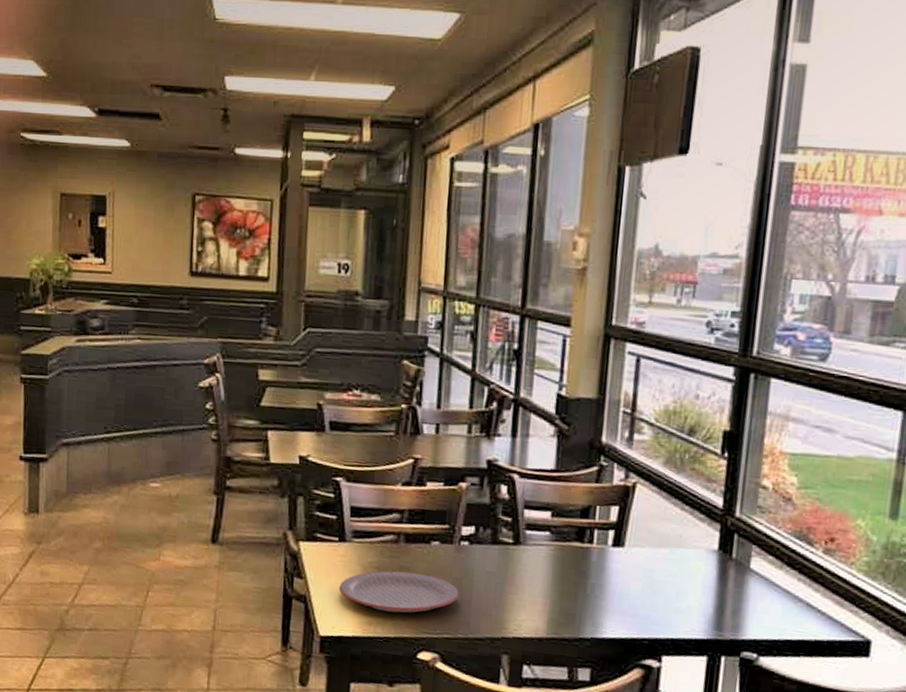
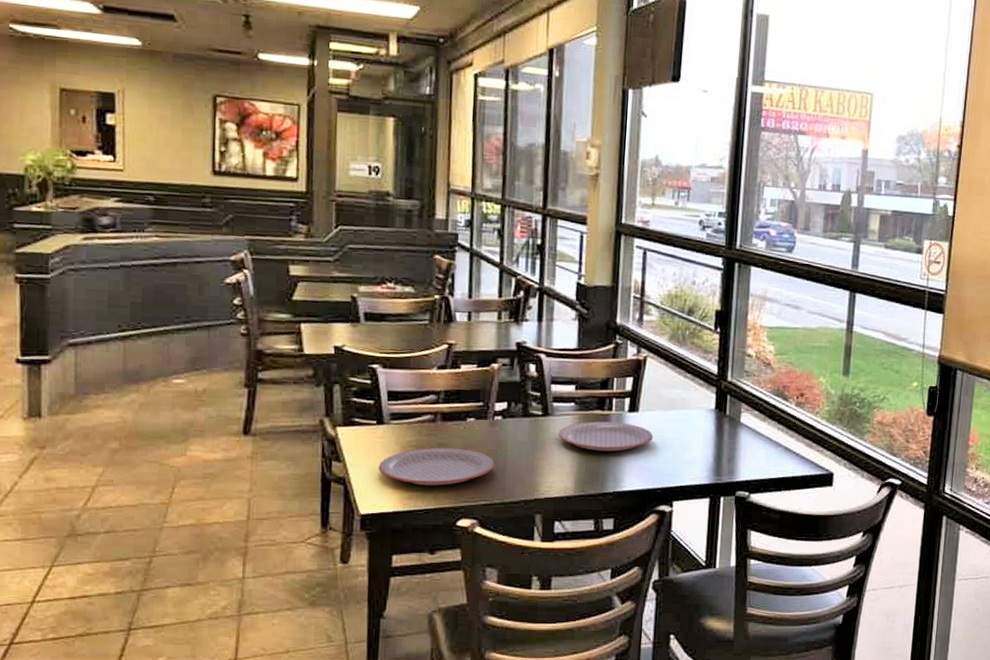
plate: none [530,554,641,592] -> present [558,421,654,452]

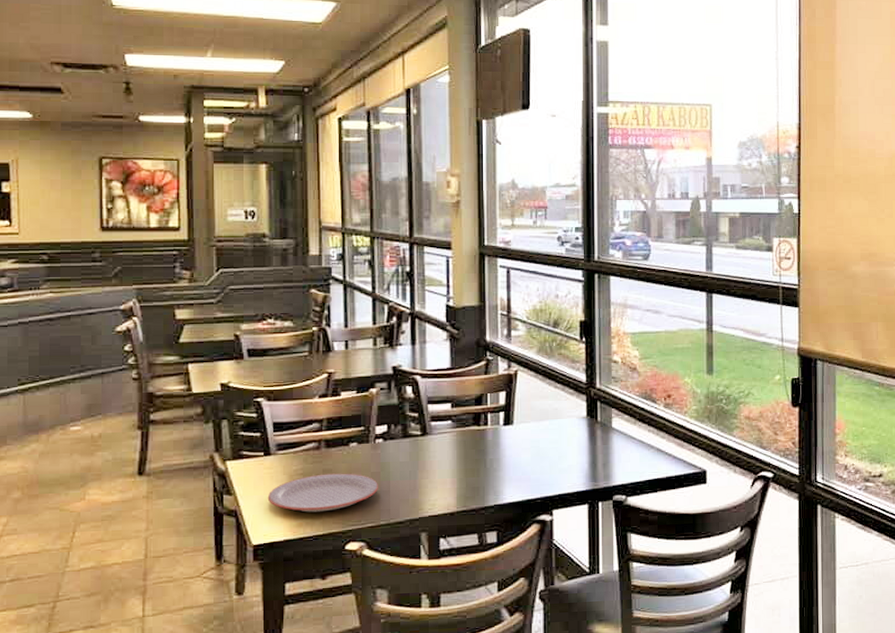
plate: present [558,421,654,452] -> none [438,436,529,466]

